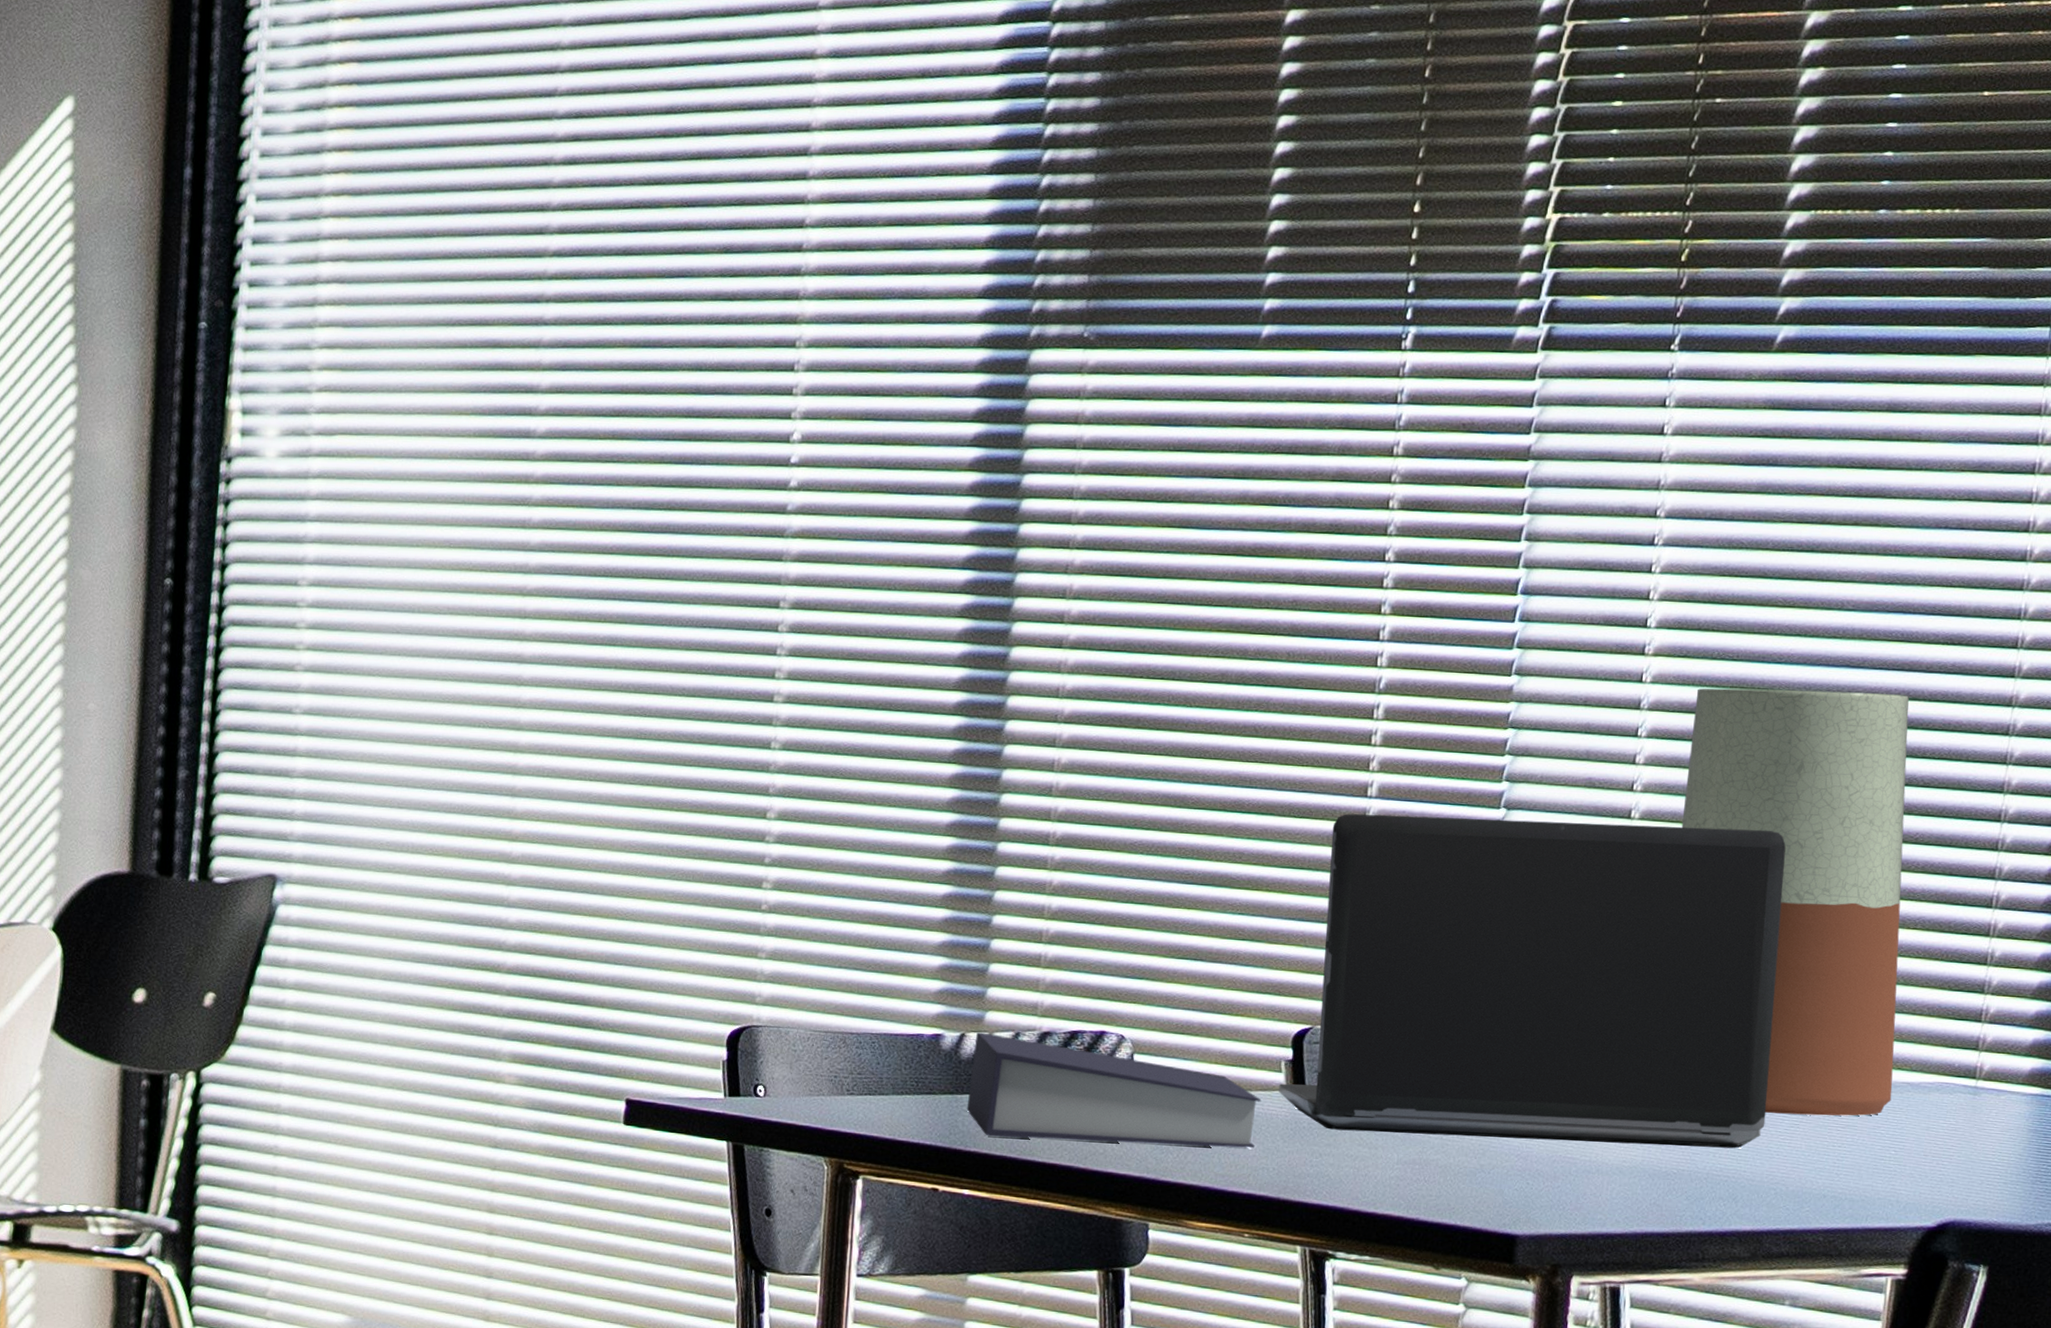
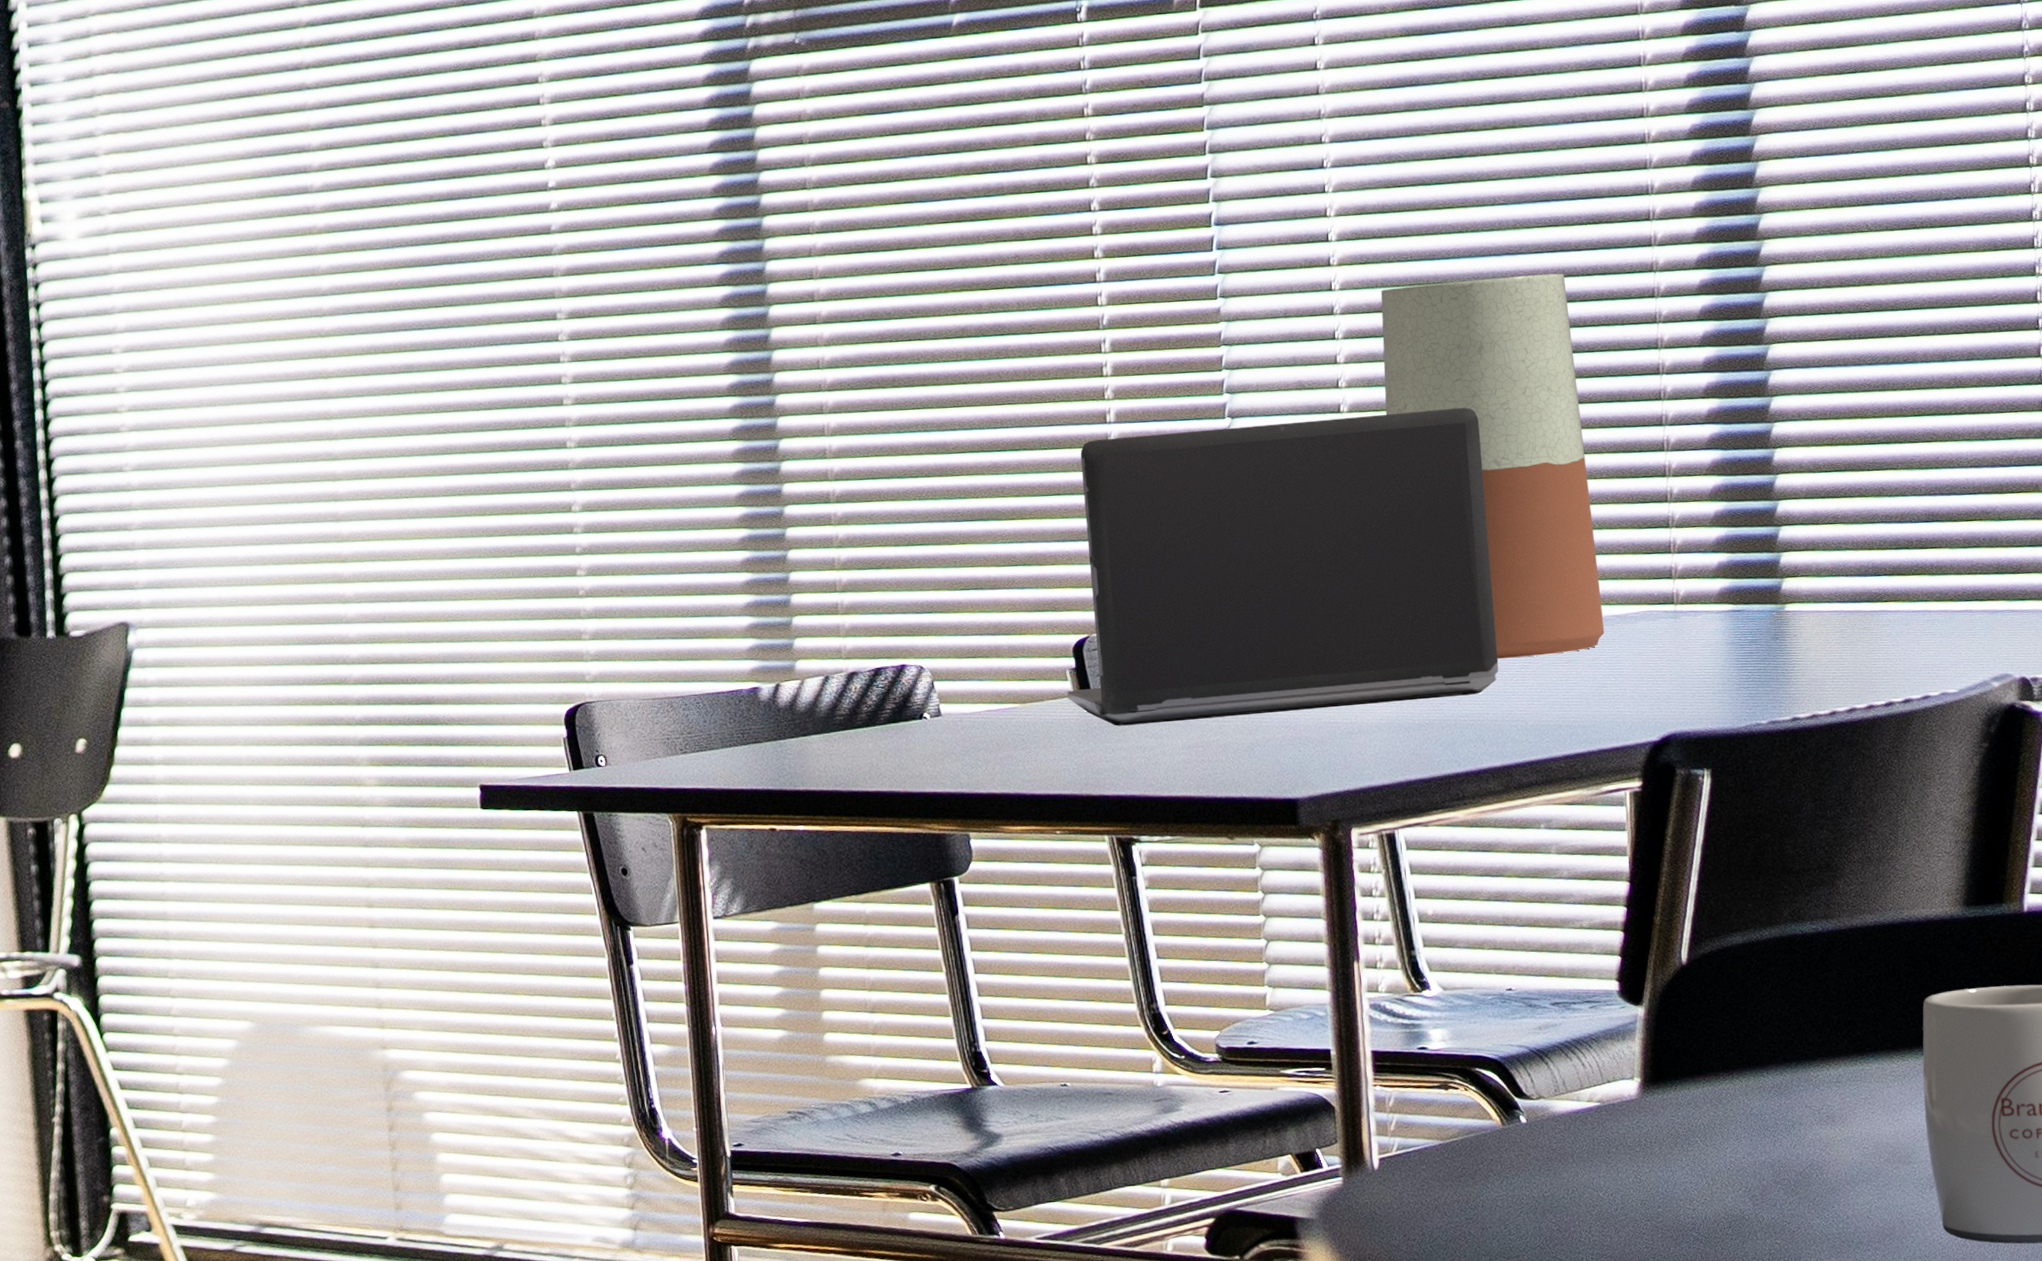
book: present [966,1032,1261,1149] -> none [789,680,1054,774]

